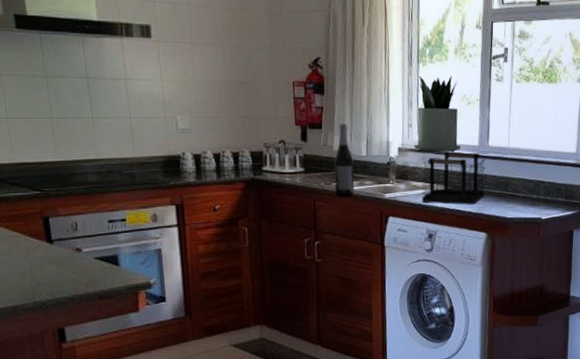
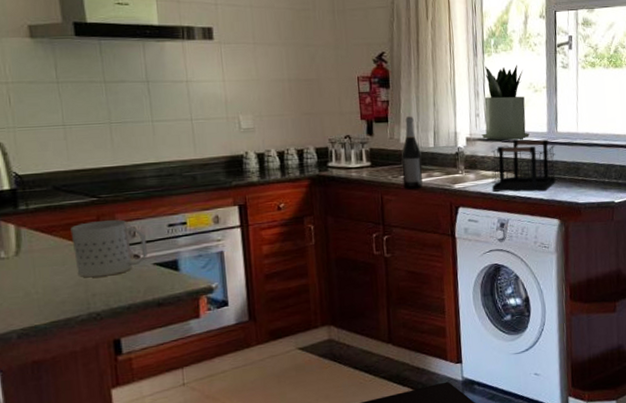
mug: none [15,214,89,268] -> present [70,219,147,278]

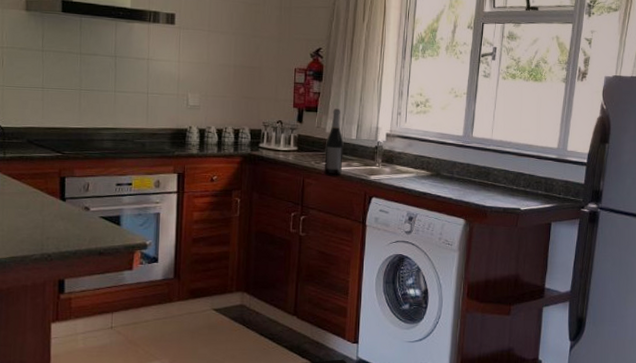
mug: present [70,219,147,278] -> none [36,174,97,223]
planter: present [481,65,530,141] -> none [401,68,447,140]
dish rack: present [490,139,556,193] -> none [404,140,469,192]

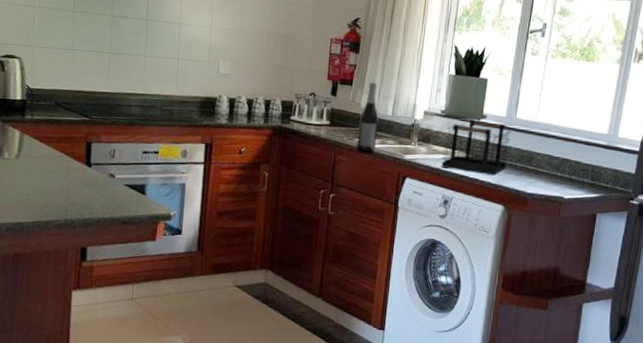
planter: none [401,68,447,140] -> present [439,43,491,120]
dish rack: none [404,140,469,192] -> present [441,119,512,176]

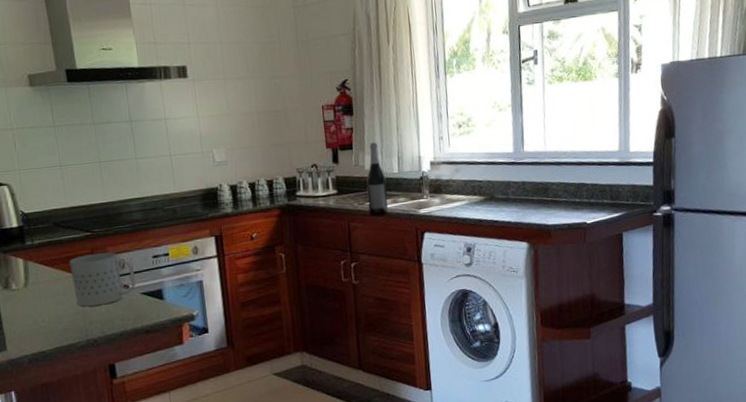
mug: none [62,138,123,190] -> present [69,252,136,307]
planter: present [439,43,491,120] -> none [445,84,495,163]
dish rack: present [441,119,512,176] -> none [455,160,524,216]

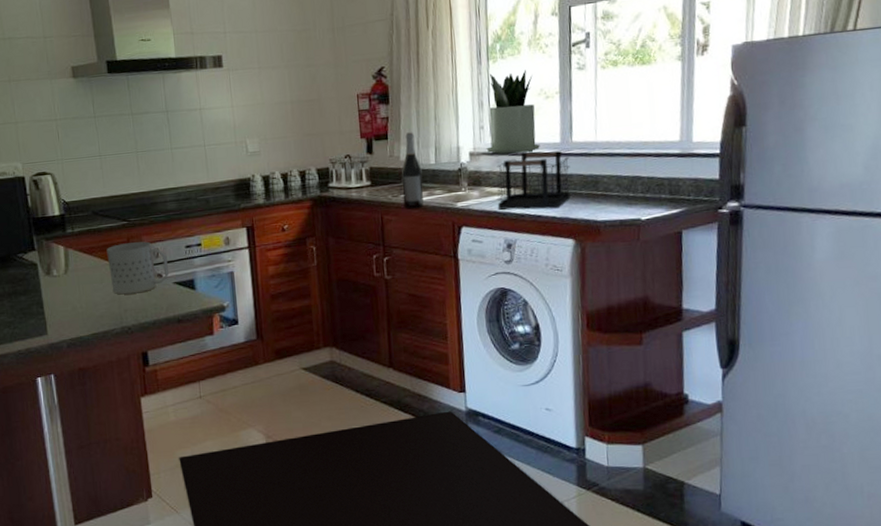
planter: none [445,84,495,163] -> present [486,70,540,154]
dish rack: none [455,160,524,216] -> present [496,151,571,210]

